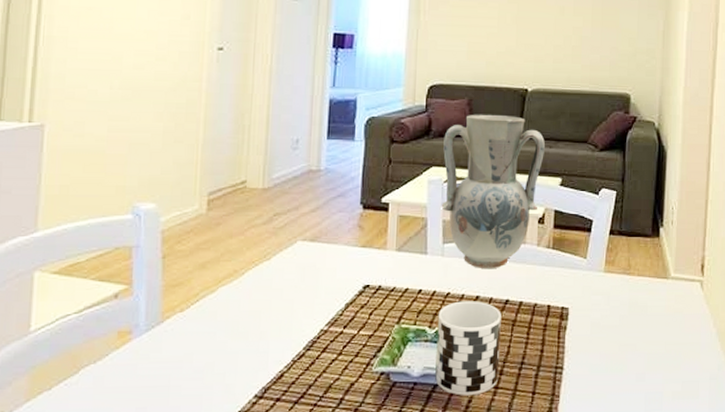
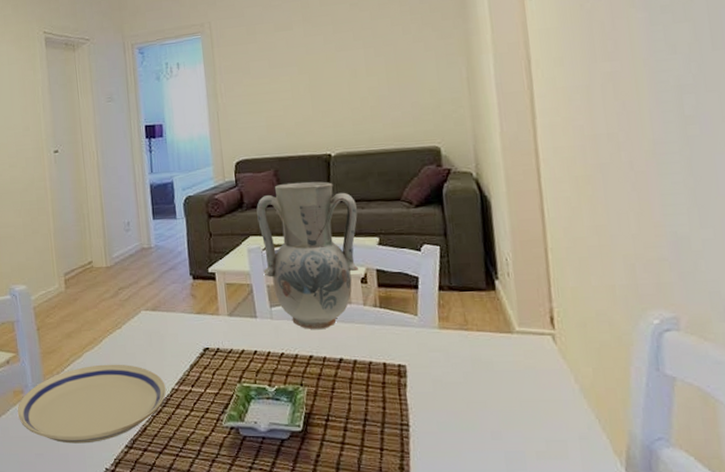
plate: none [119,301,313,395] -> present [17,364,166,444]
cup: present [435,301,501,396] -> none [275,360,344,451]

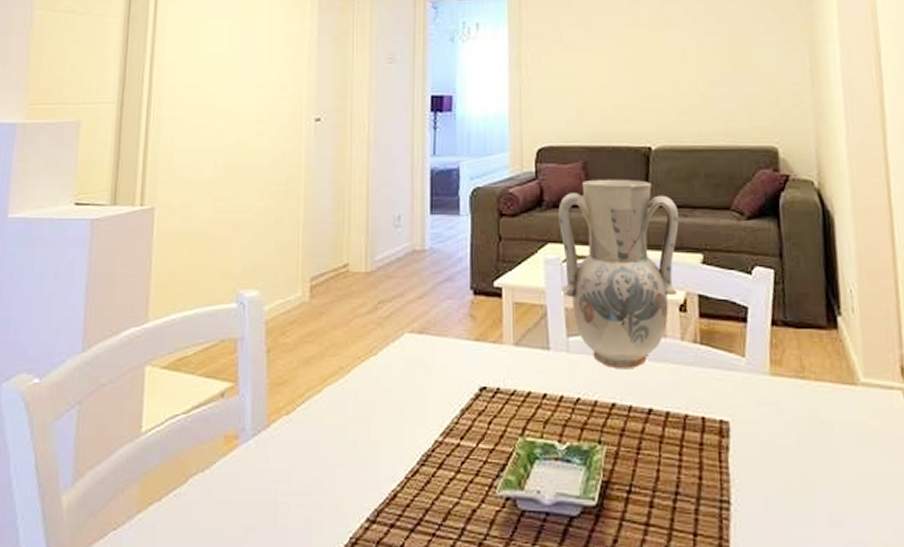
plate: present [17,364,166,444] -> none [226,403,427,514]

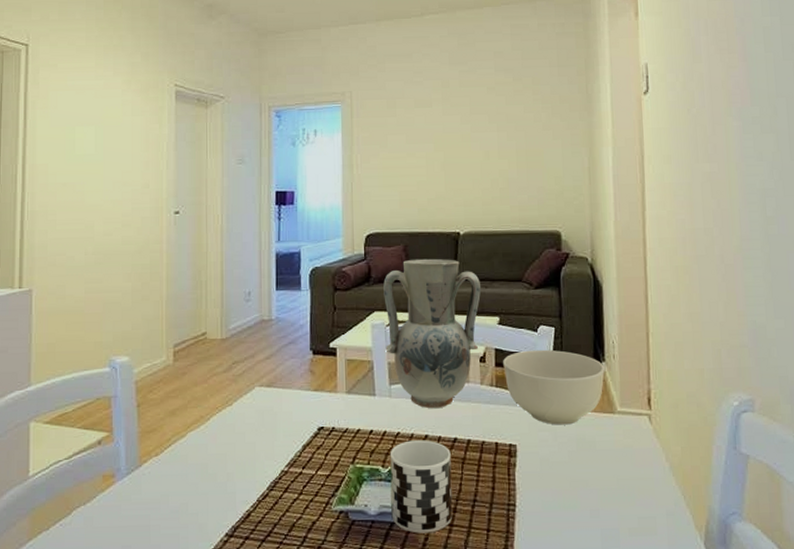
cup: none [568,409,649,534] -> present [390,440,453,534]
bowl: none [709,298,842,398] -> present [503,349,605,425]

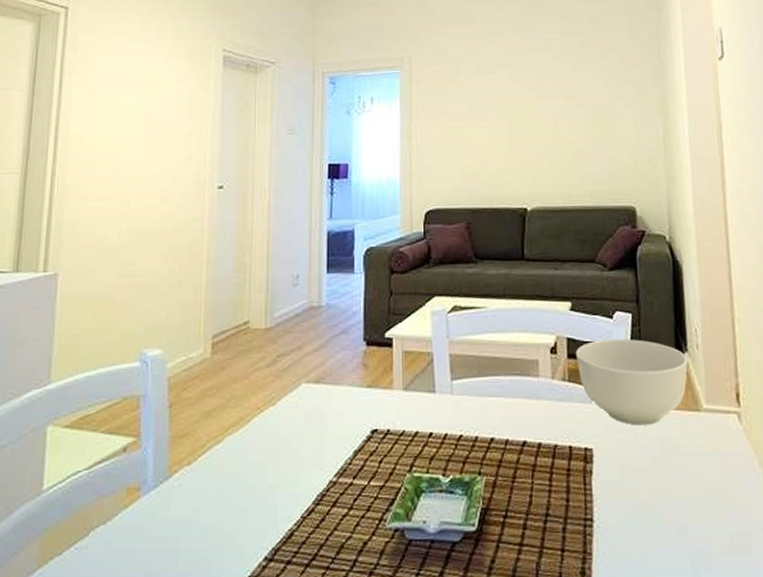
vase: present [383,258,481,409] -> none [444,237,550,408]
cup: present [390,440,453,534] -> none [451,444,523,555]

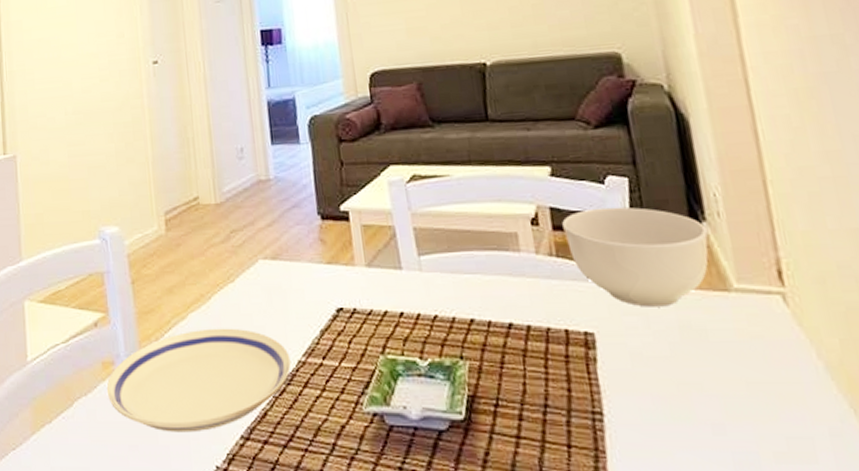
plate: none [128,450,322,558] -> present [106,328,291,433]

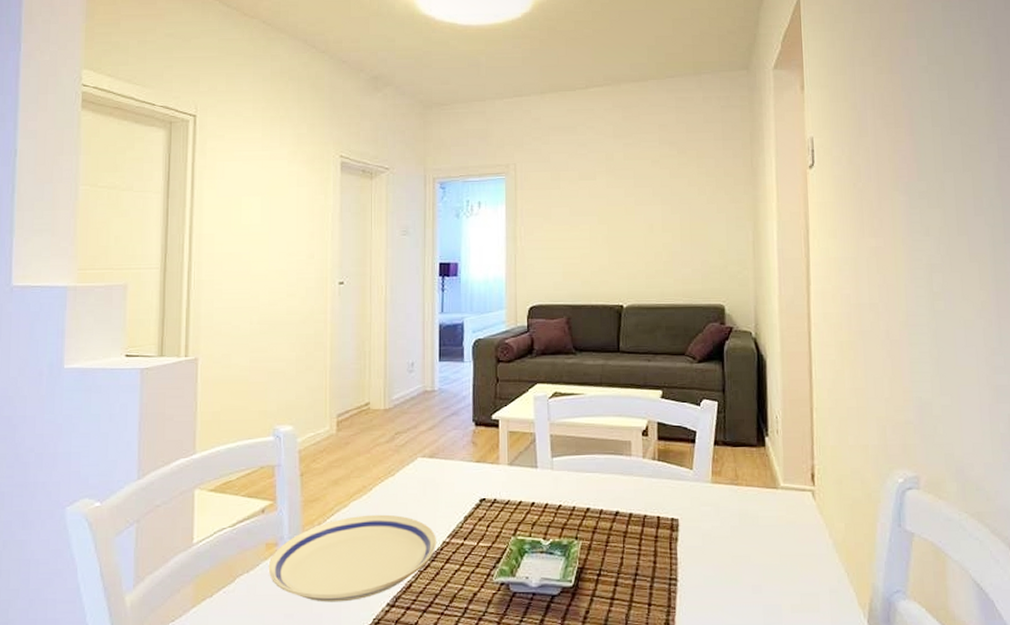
bowl: present [562,207,709,307] -> none [665,424,768,500]

